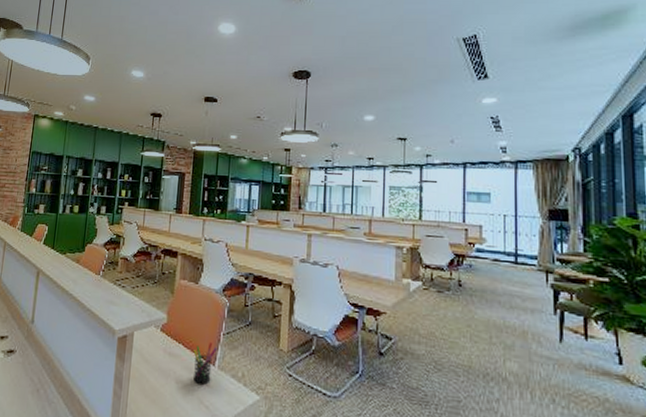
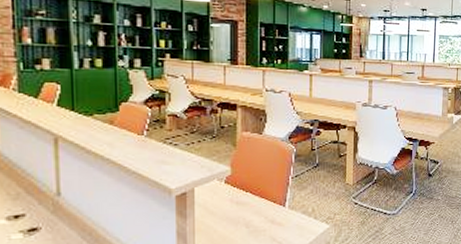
pen holder: present [193,341,217,385] -> none [262,186,287,225]

